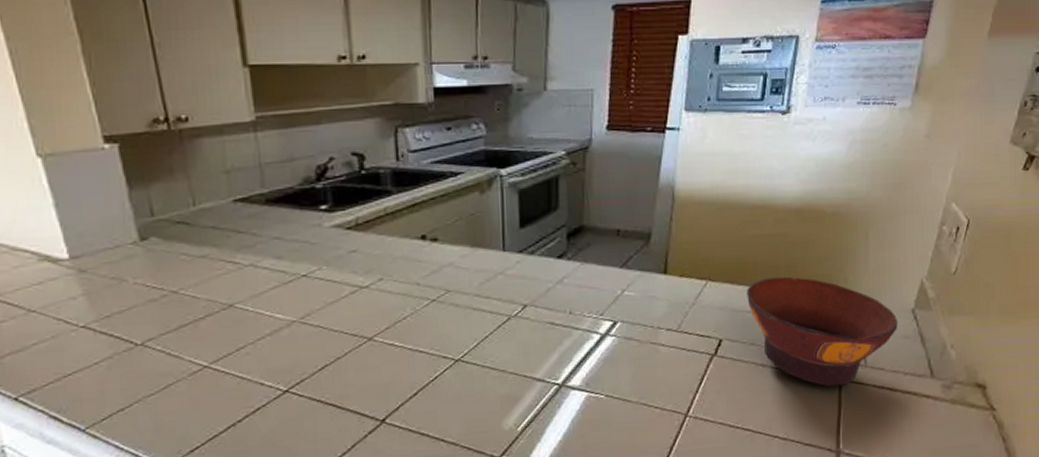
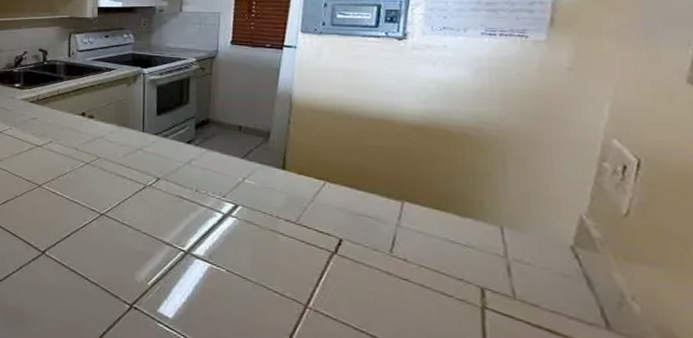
bowl: present [747,276,898,387] -> none [367,187,554,314]

